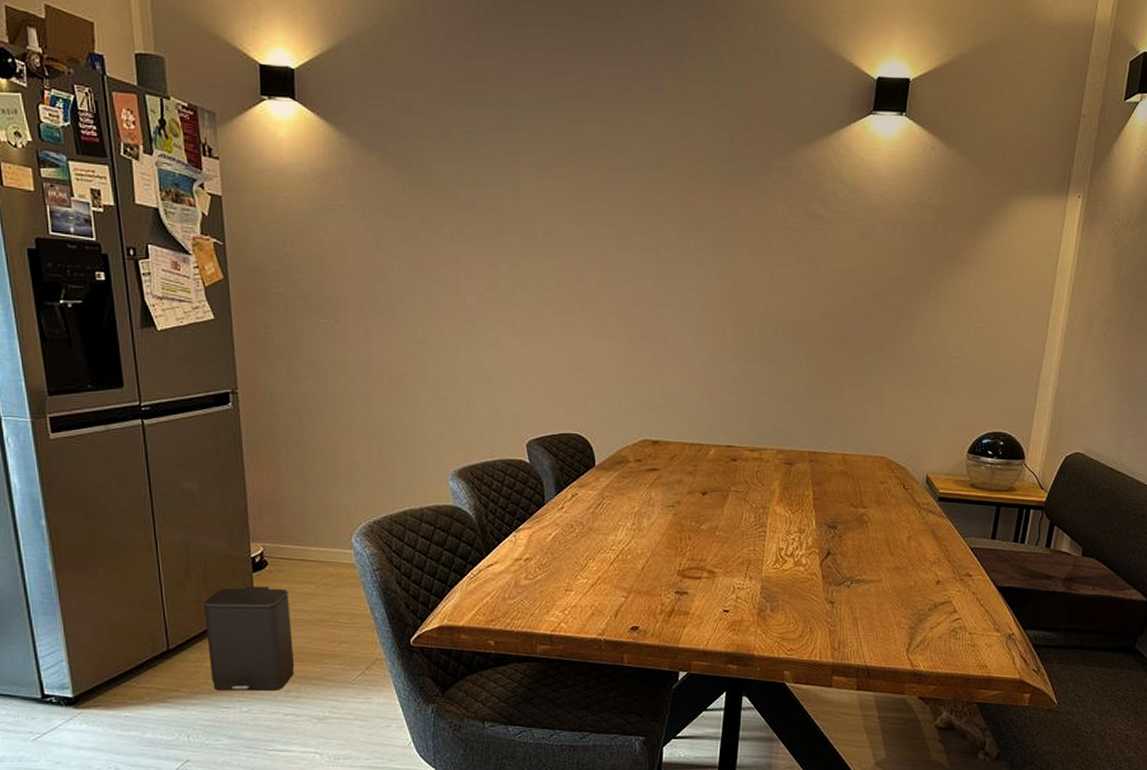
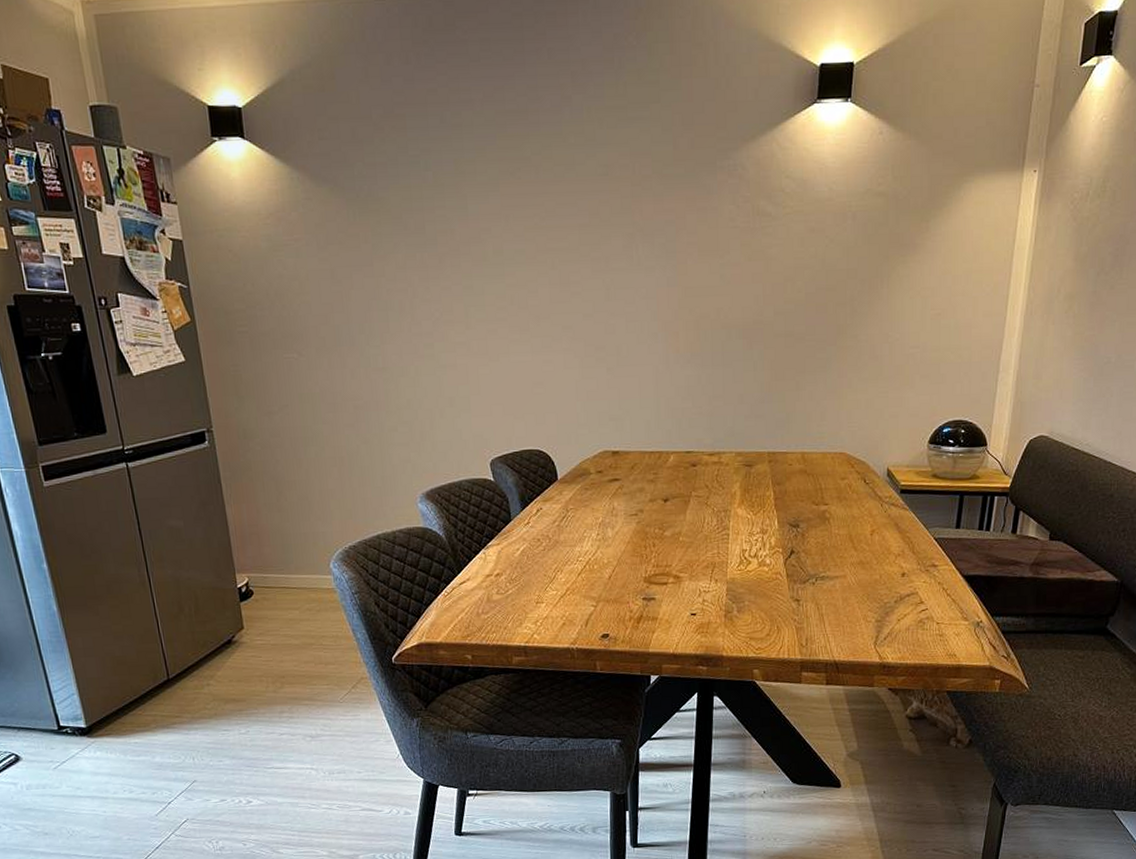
pedal bin: present [203,586,295,691] -> none [196,614,286,715]

